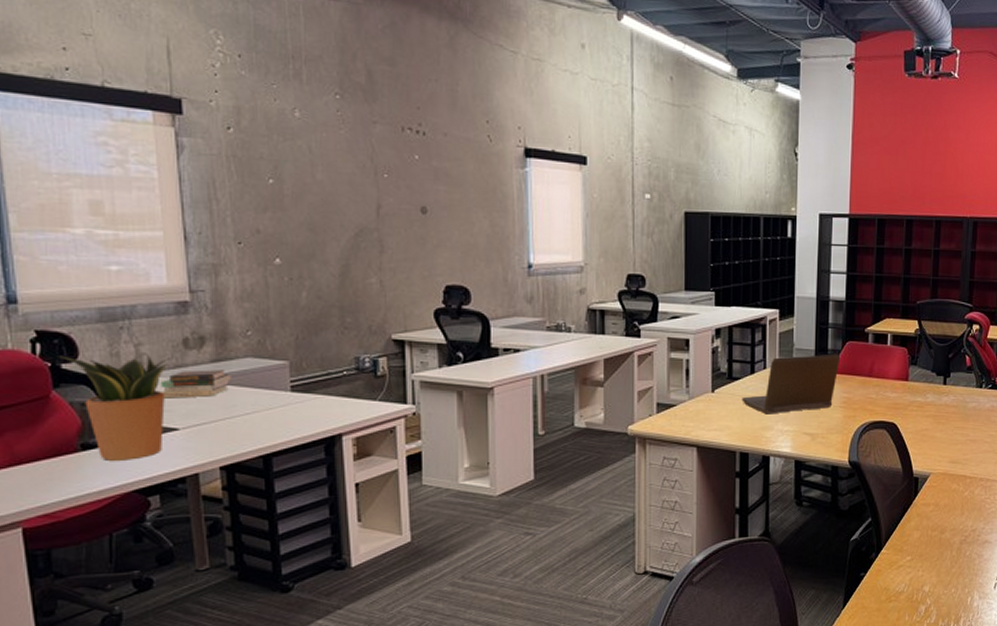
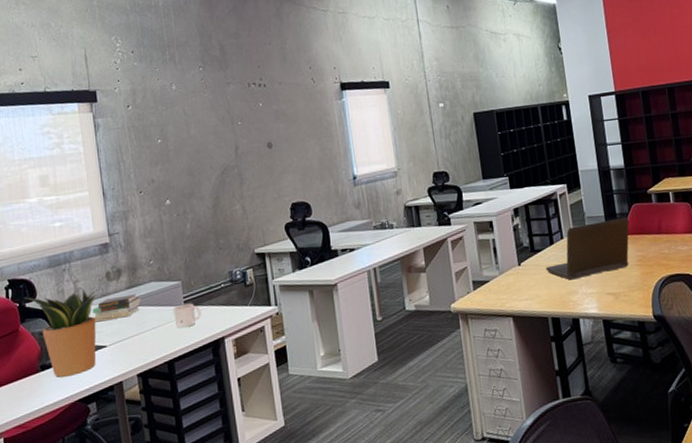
mug: none [274,389,313,419] -> present [172,303,201,329]

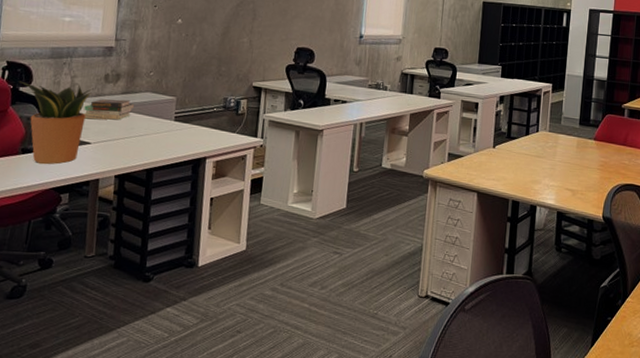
mug: present [172,303,201,329] -> none [161,119,189,142]
laptop computer: present [545,216,630,280] -> none [516,123,601,171]

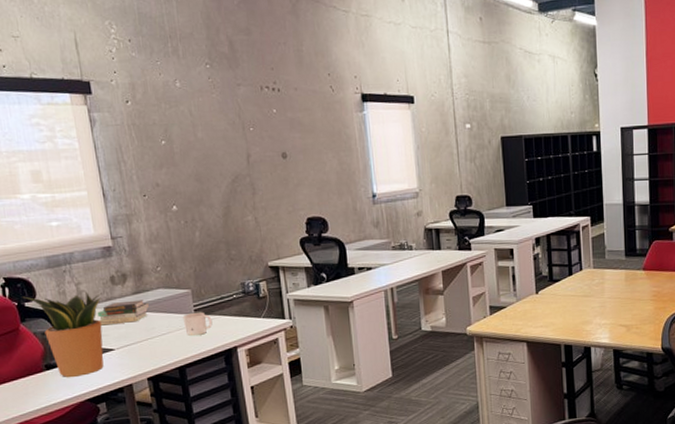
mug: none [161,119,189,142] -> present [182,312,213,337]

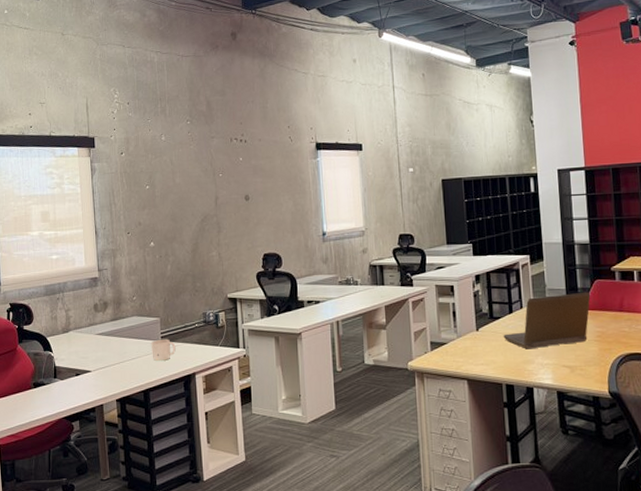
potted plant: present [22,291,104,377] -> none [22,317,86,395]
books: present [97,300,150,326] -> none [81,326,124,349]
laptop computer: none [562,252,649,311] -> present [503,291,591,349]

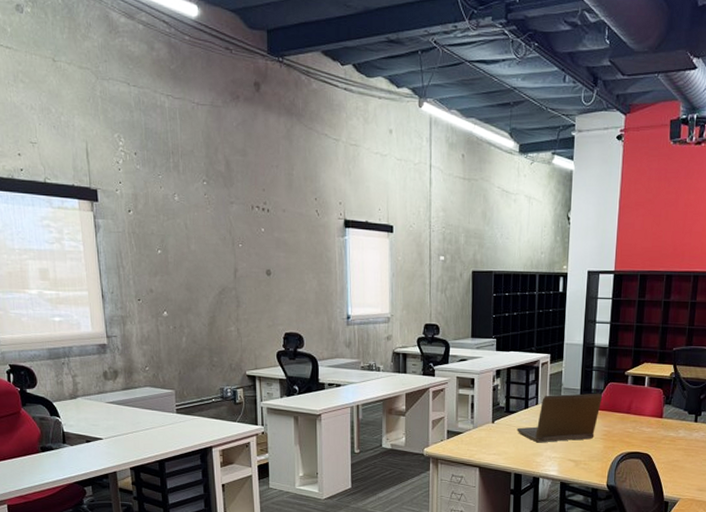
mug: present [150,339,176,362] -> none [165,411,192,434]

